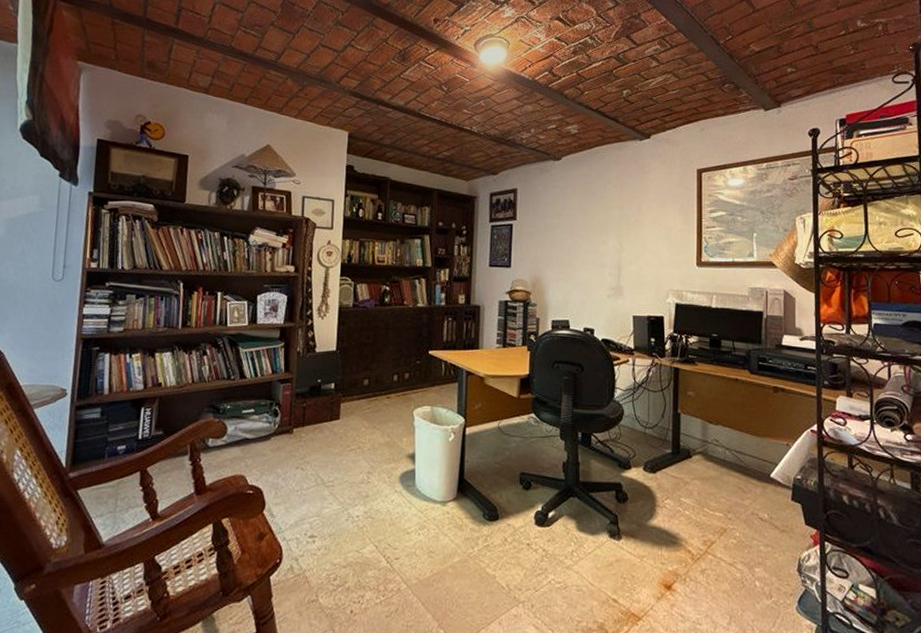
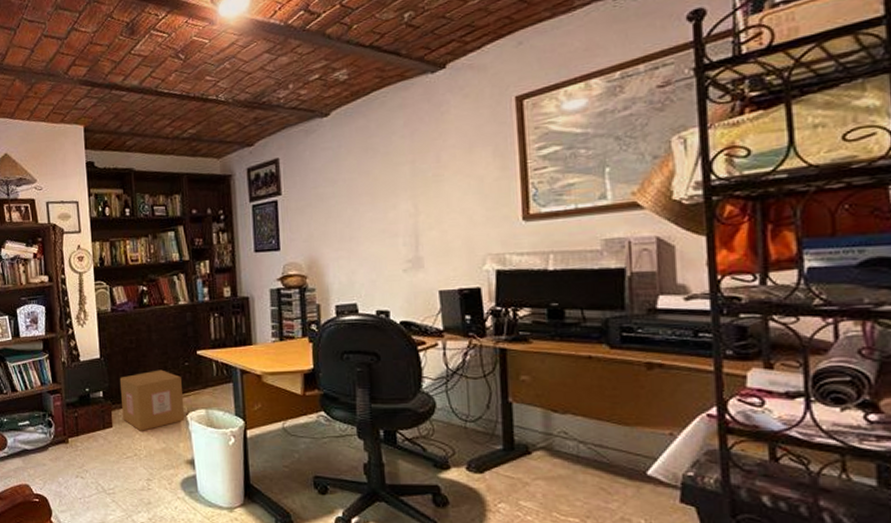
cardboard box: none [351,366,412,425] -> present [119,369,185,431]

